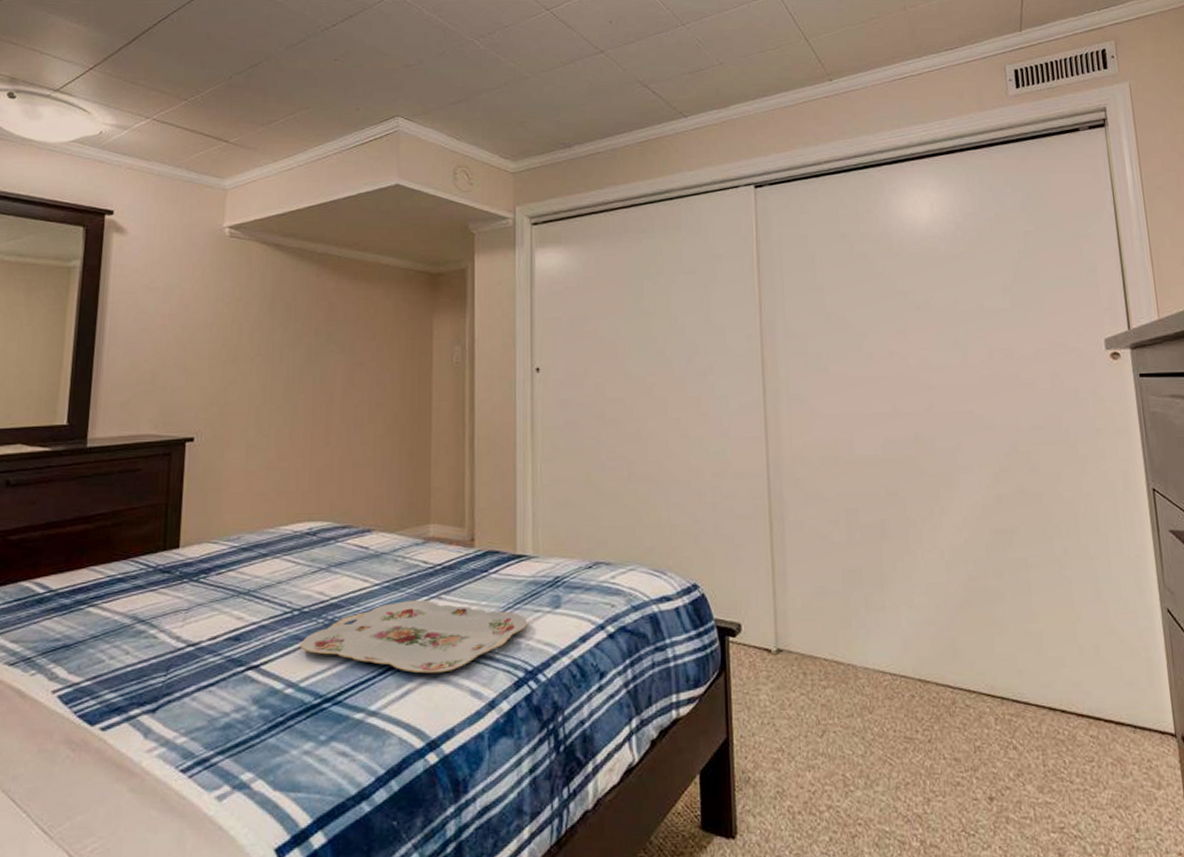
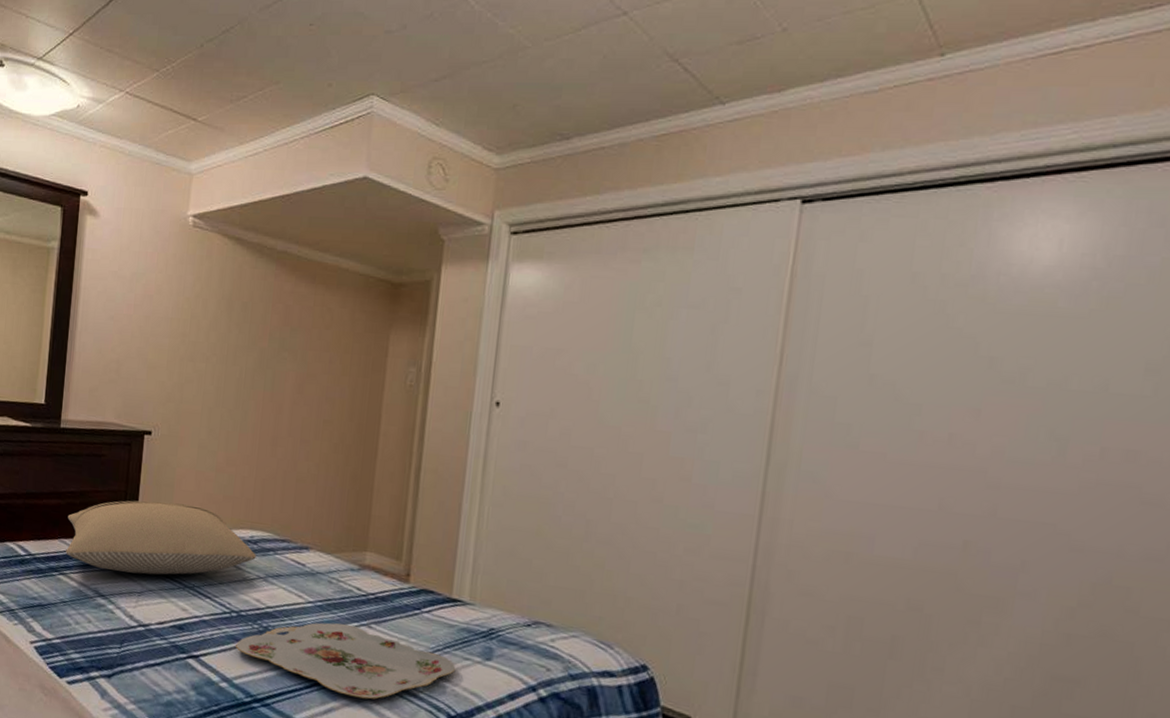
pillow: none [96,507,316,591] -> present [66,500,256,575]

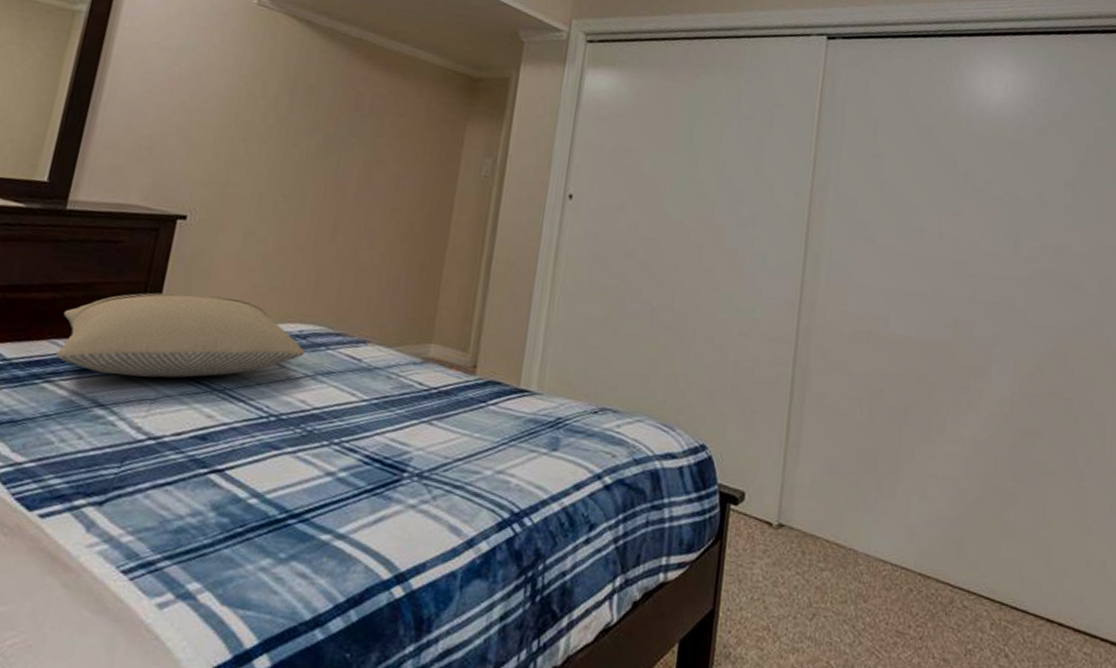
serving tray: present [235,622,456,700] -> none [271,421,521,503]

